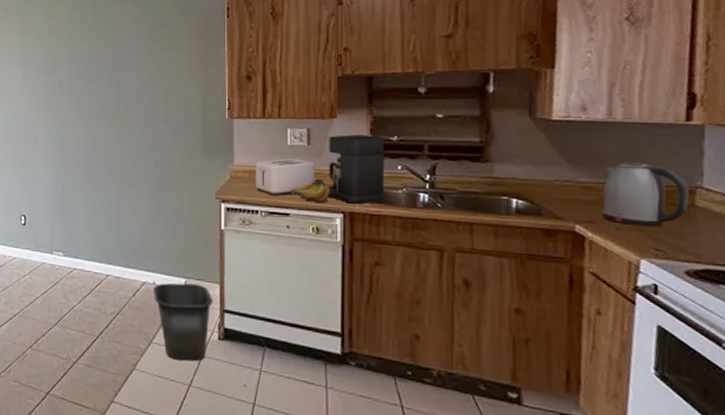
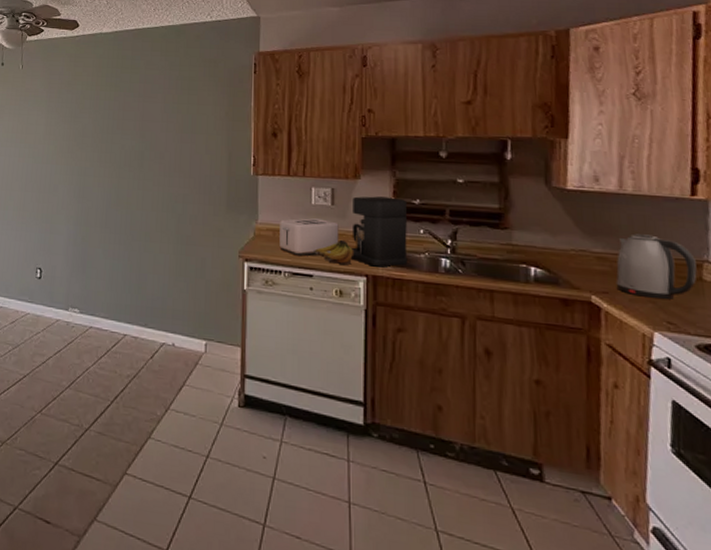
waste bin: present [154,283,213,361] -> none [172,345,234,430]

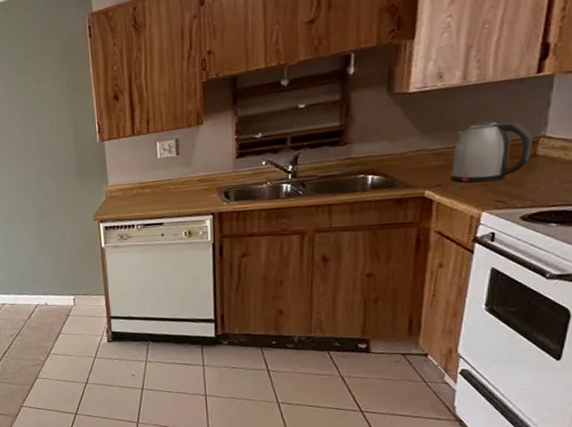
toaster: present [279,218,339,257] -> none [129,170,186,209]
fruit: present [314,239,355,266] -> none [162,185,201,209]
coffee maker: present [350,196,408,267] -> none [196,135,251,205]

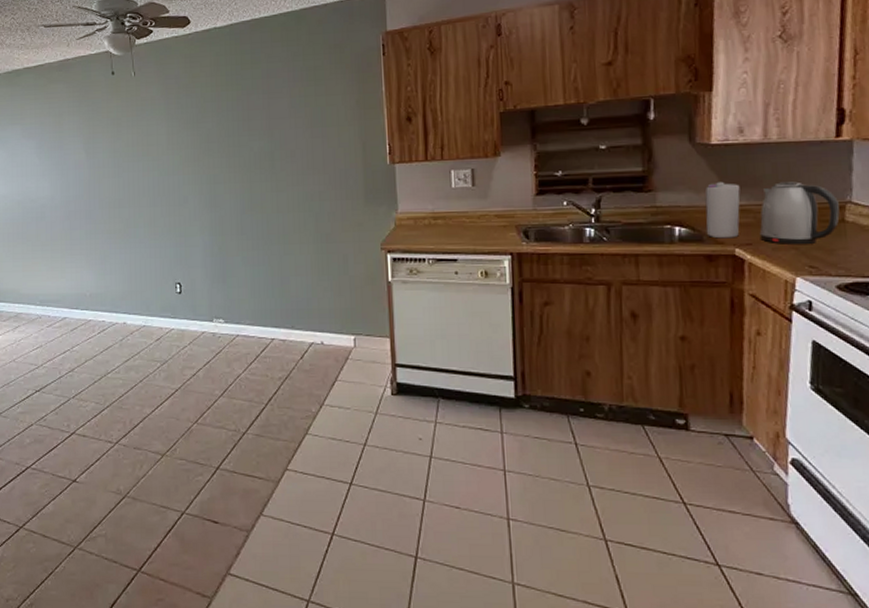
paper towel holder: none [398,128,434,183] -> present [705,181,741,239]

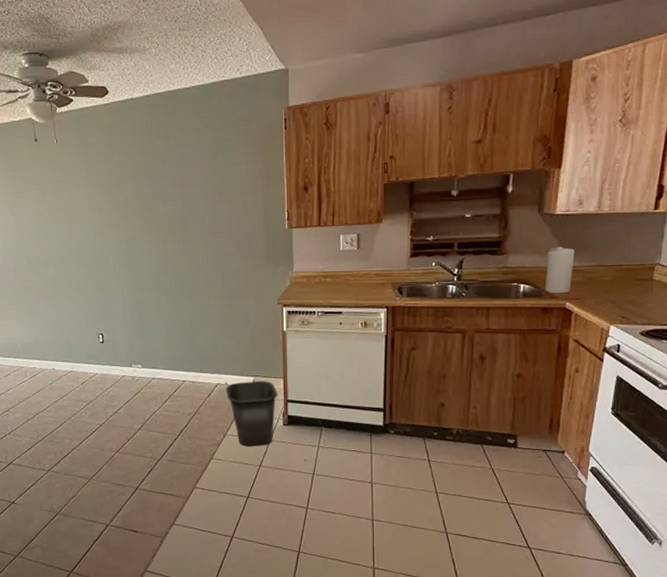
waste bin: none [322,340,384,420] -> present [226,381,278,446]
kettle: present [759,181,840,245] -> none [586,247,650,300]

